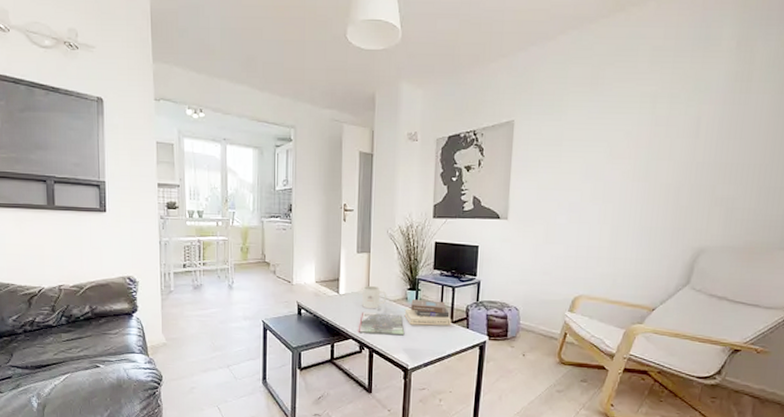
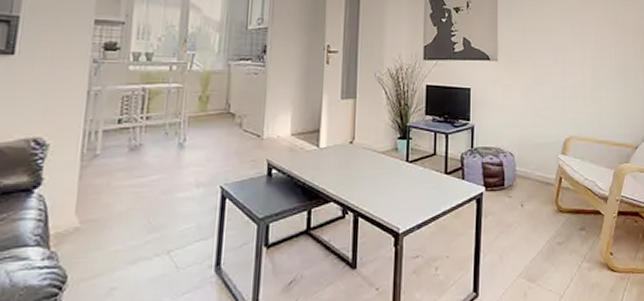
magazine: present [359,311,405,336] -> none [342,167,395,194]
mug: present [362,285,387,309] -> none [346,135,375,164]
books: present [404,300,452,326] -> none [394,150,446,180]

